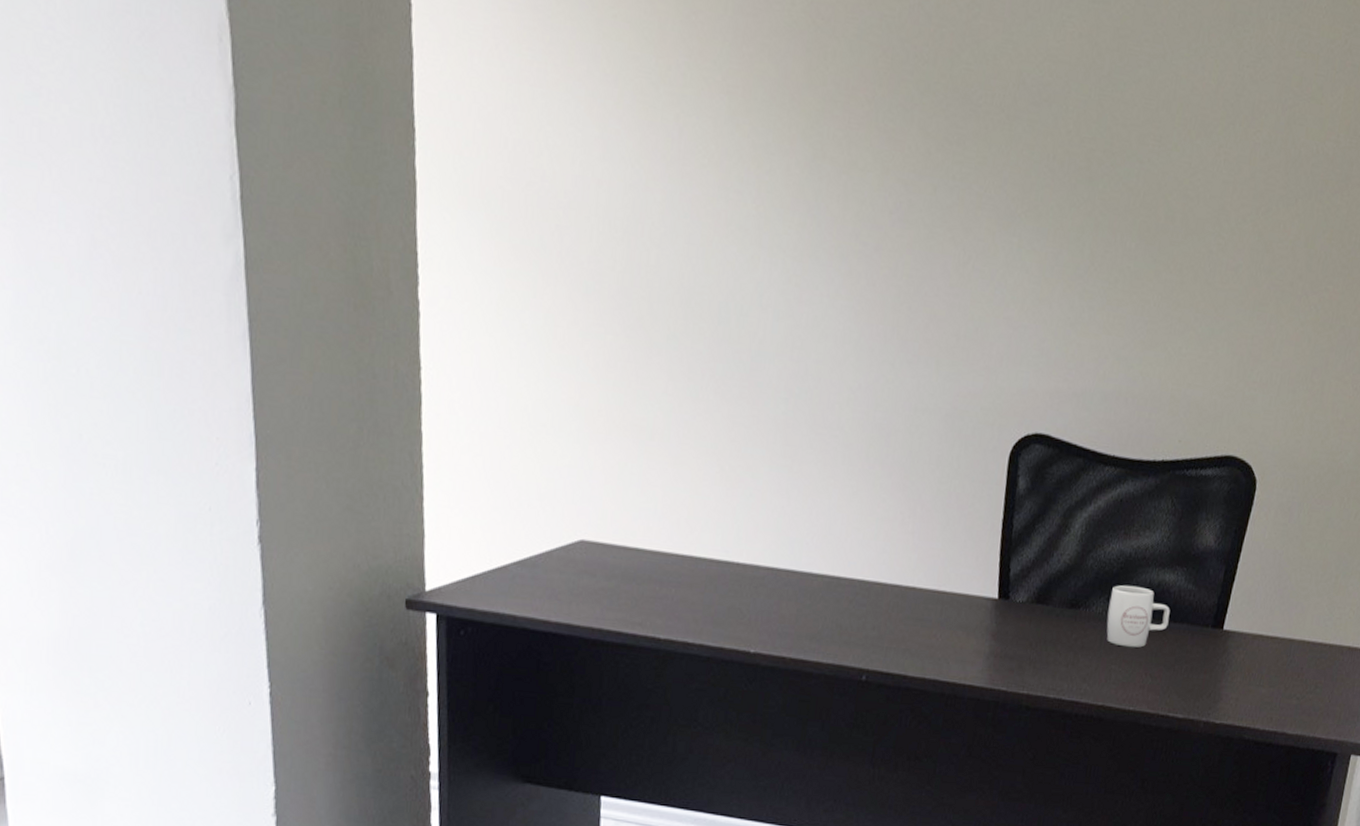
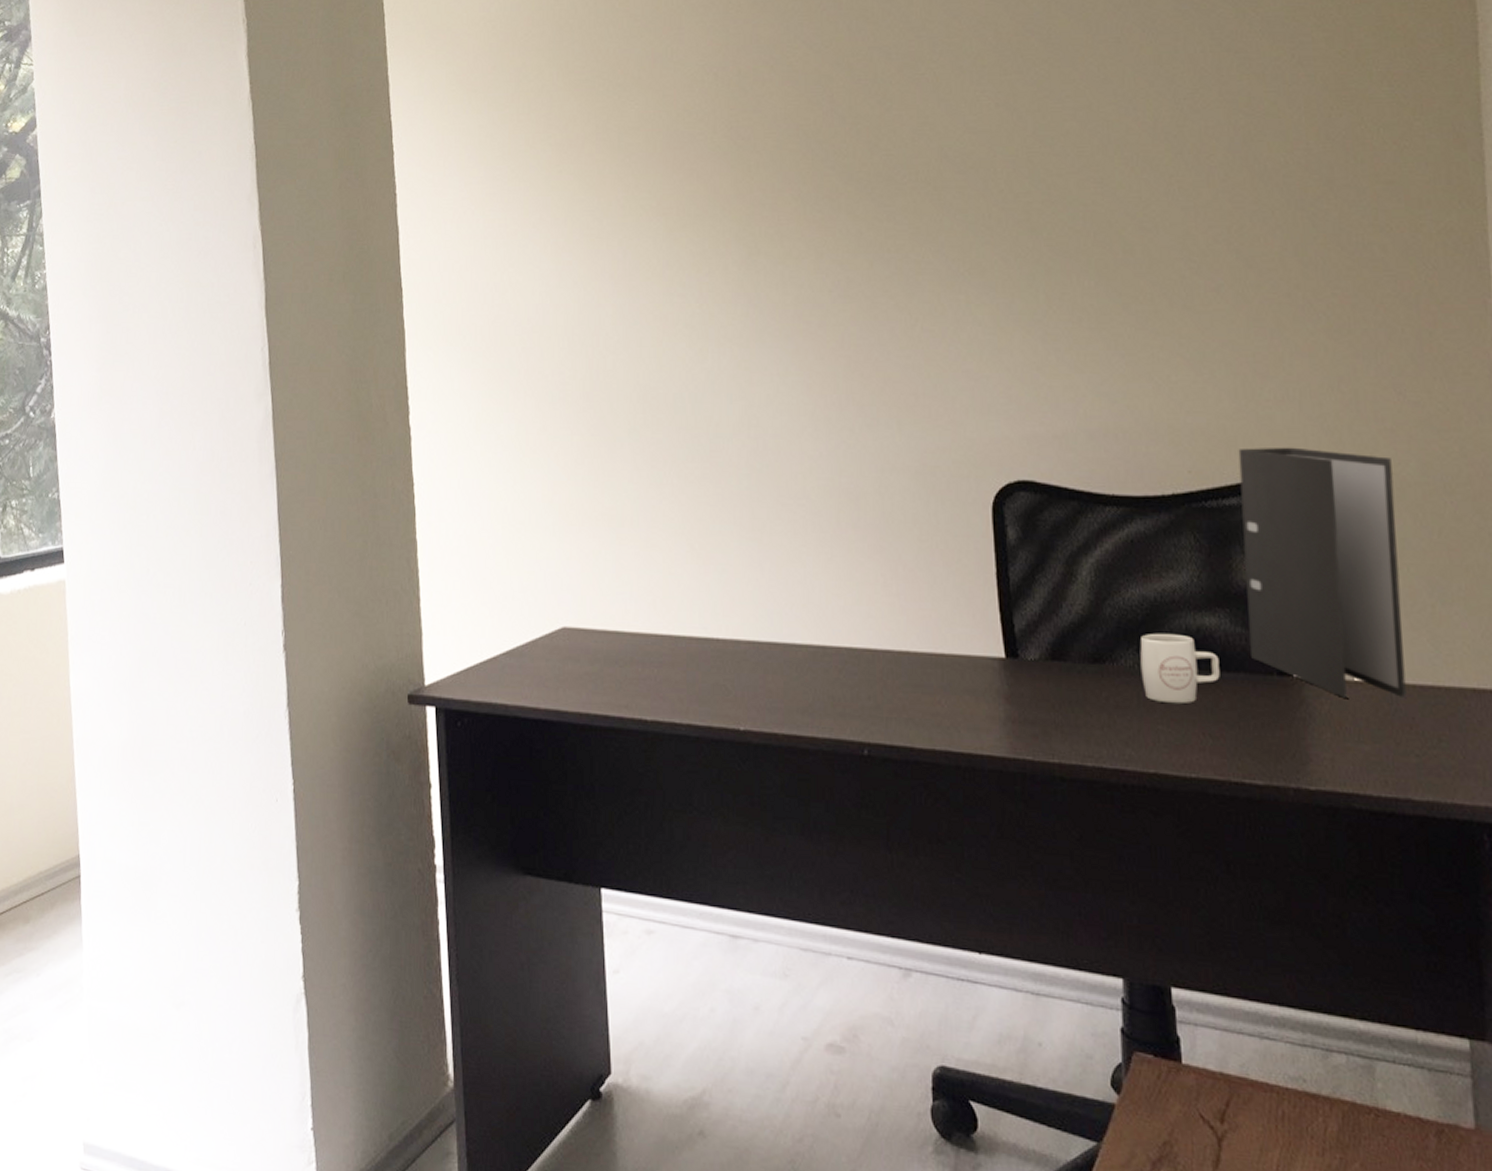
binder: none [1195,424,1336,651] -> present [1238,447,1407,698]

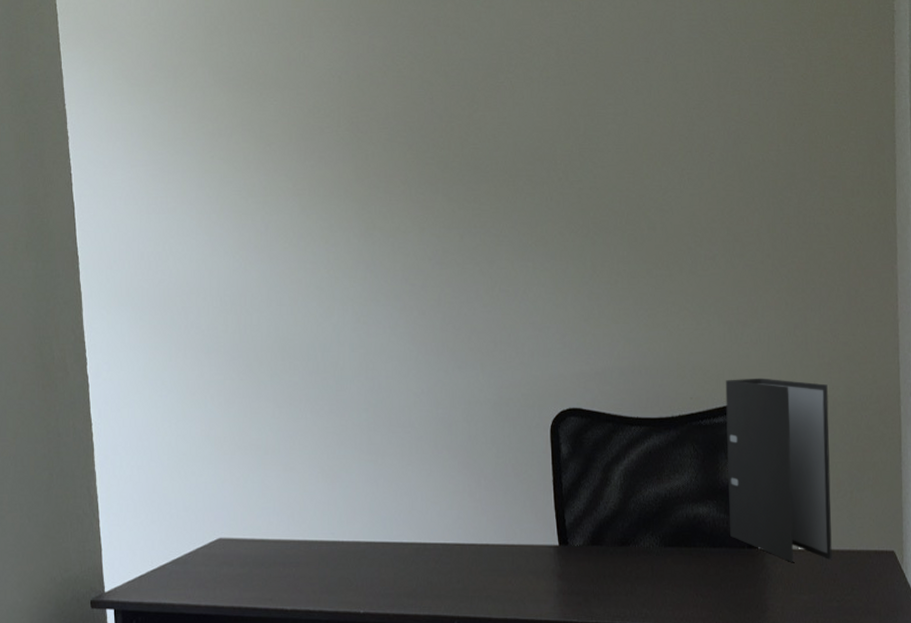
mug: present [1140,633,1220,704] -> none [654,521,709,574]

